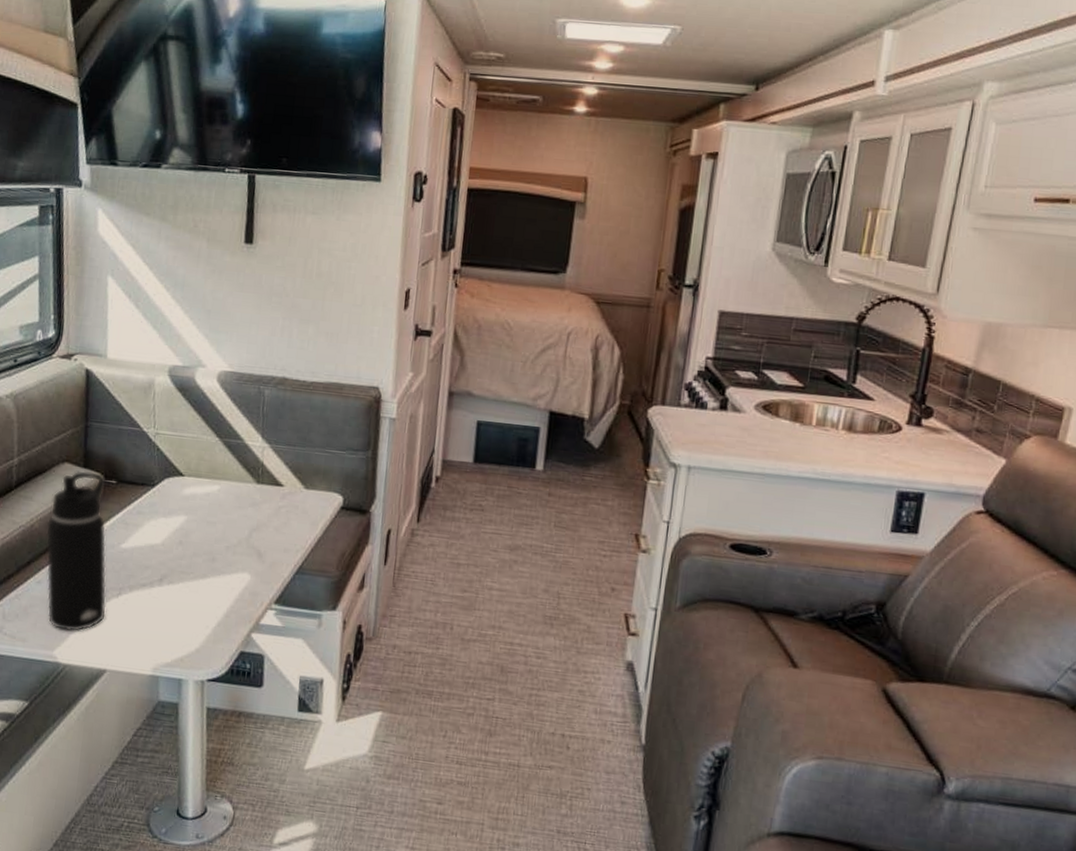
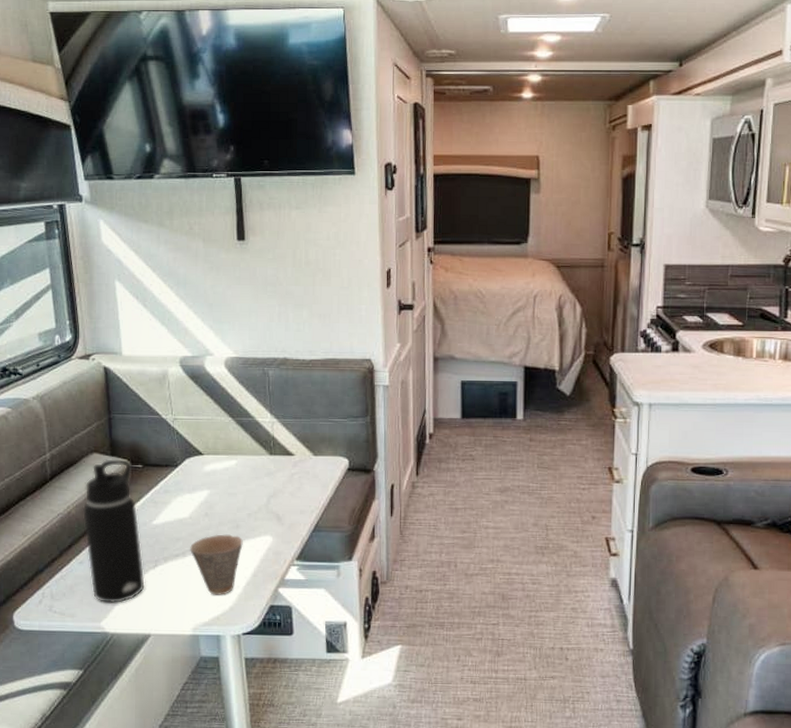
cup: none [159,565,218,635] -> present [190,534,243,595]

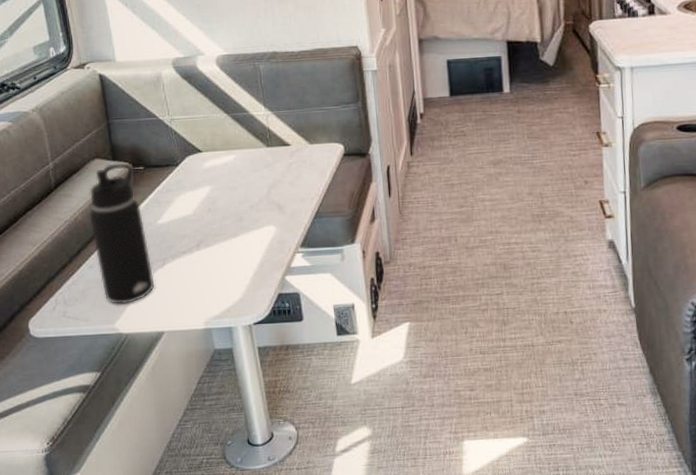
cup: present [190,534,243,595] -> none [196,227,248,288]

